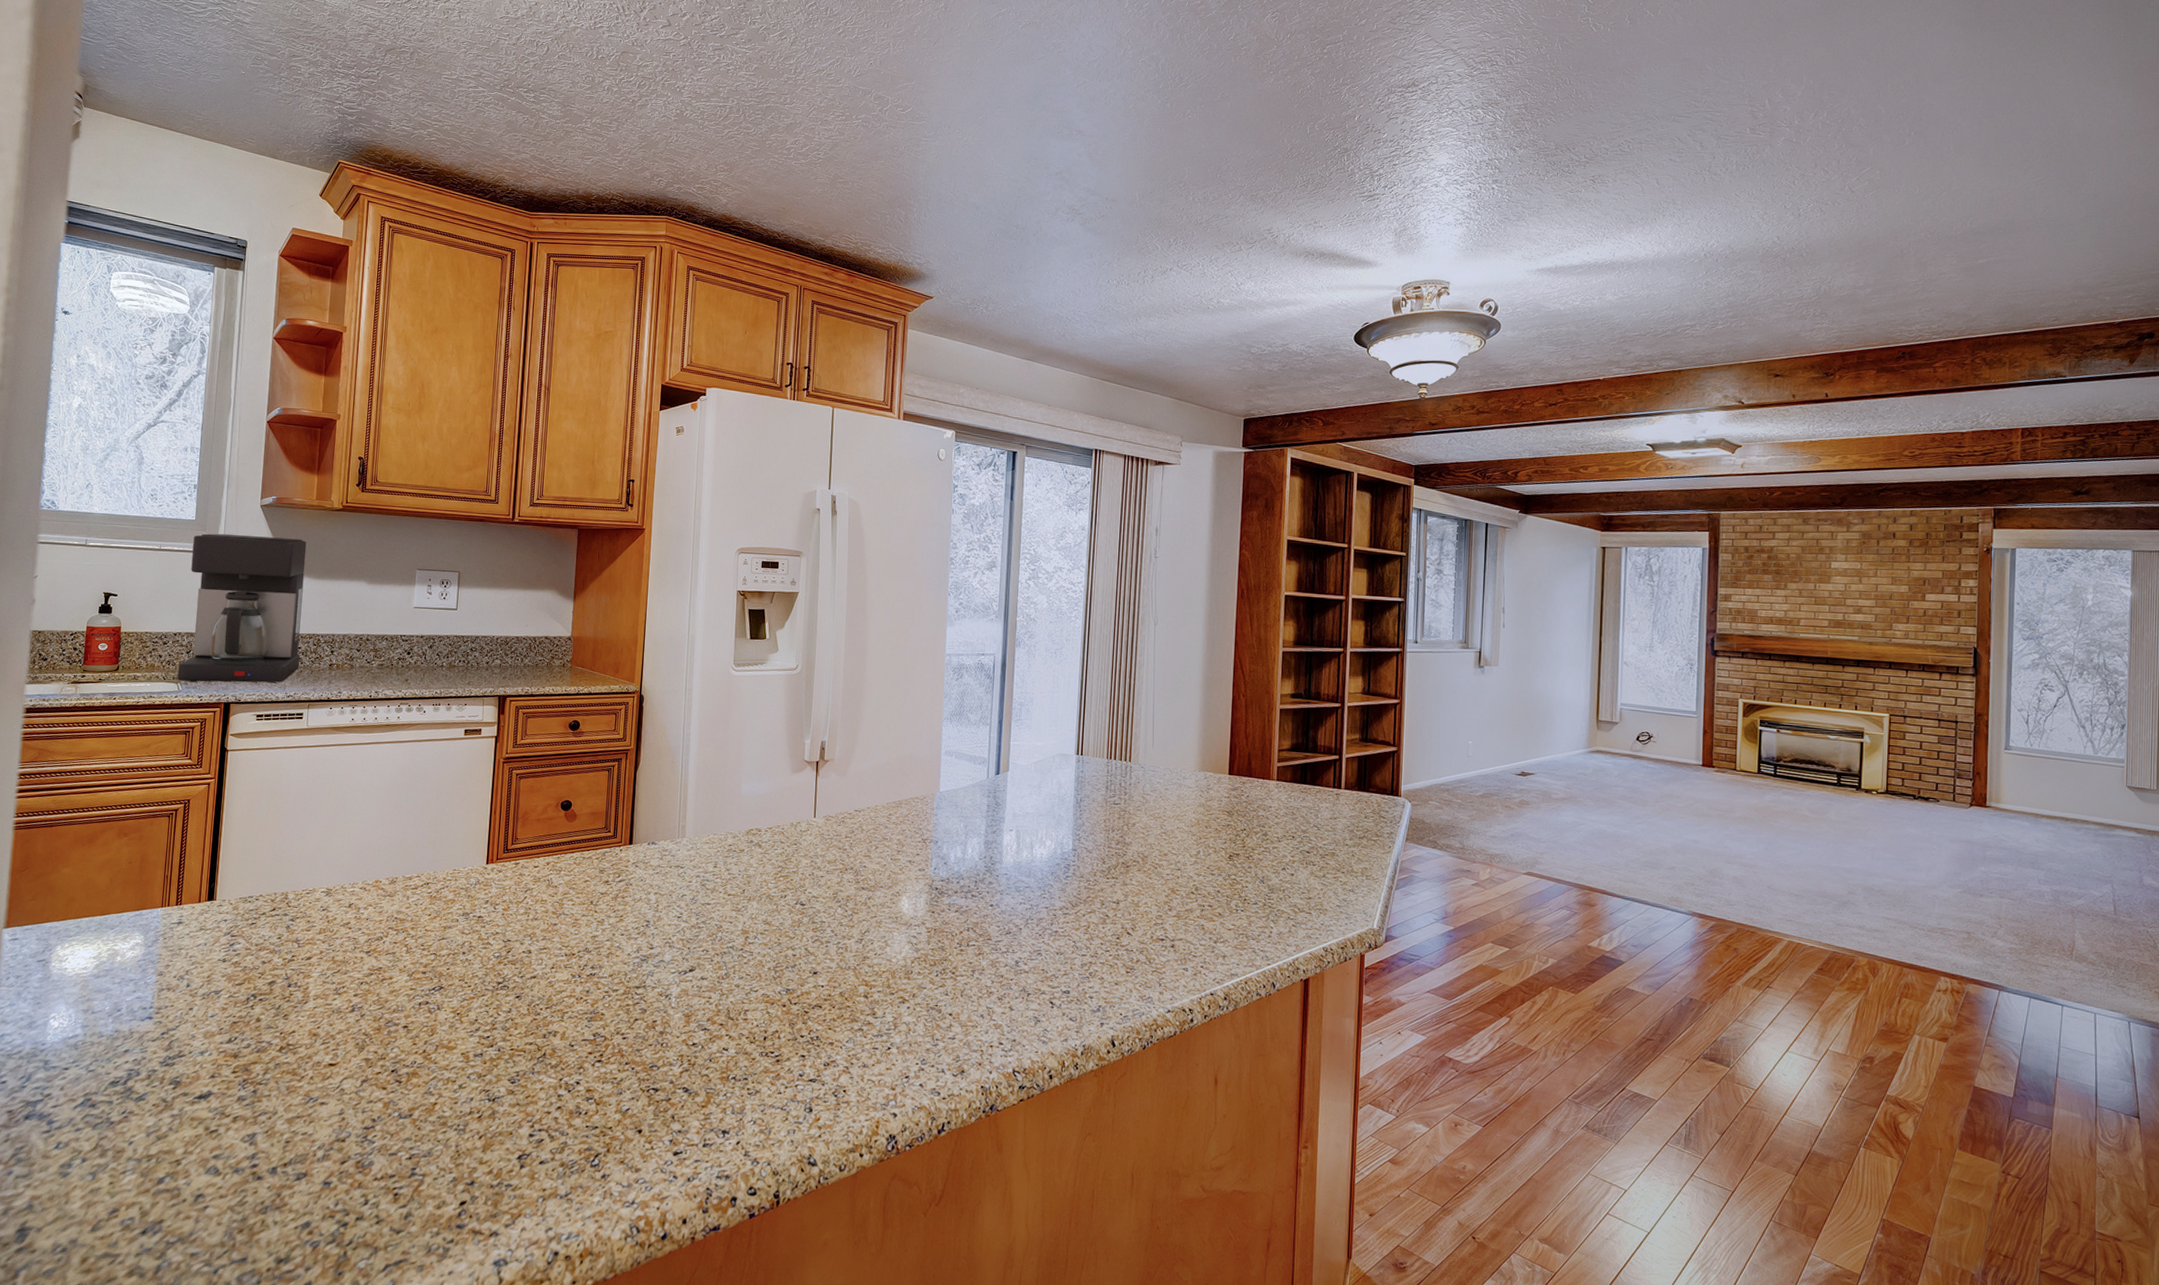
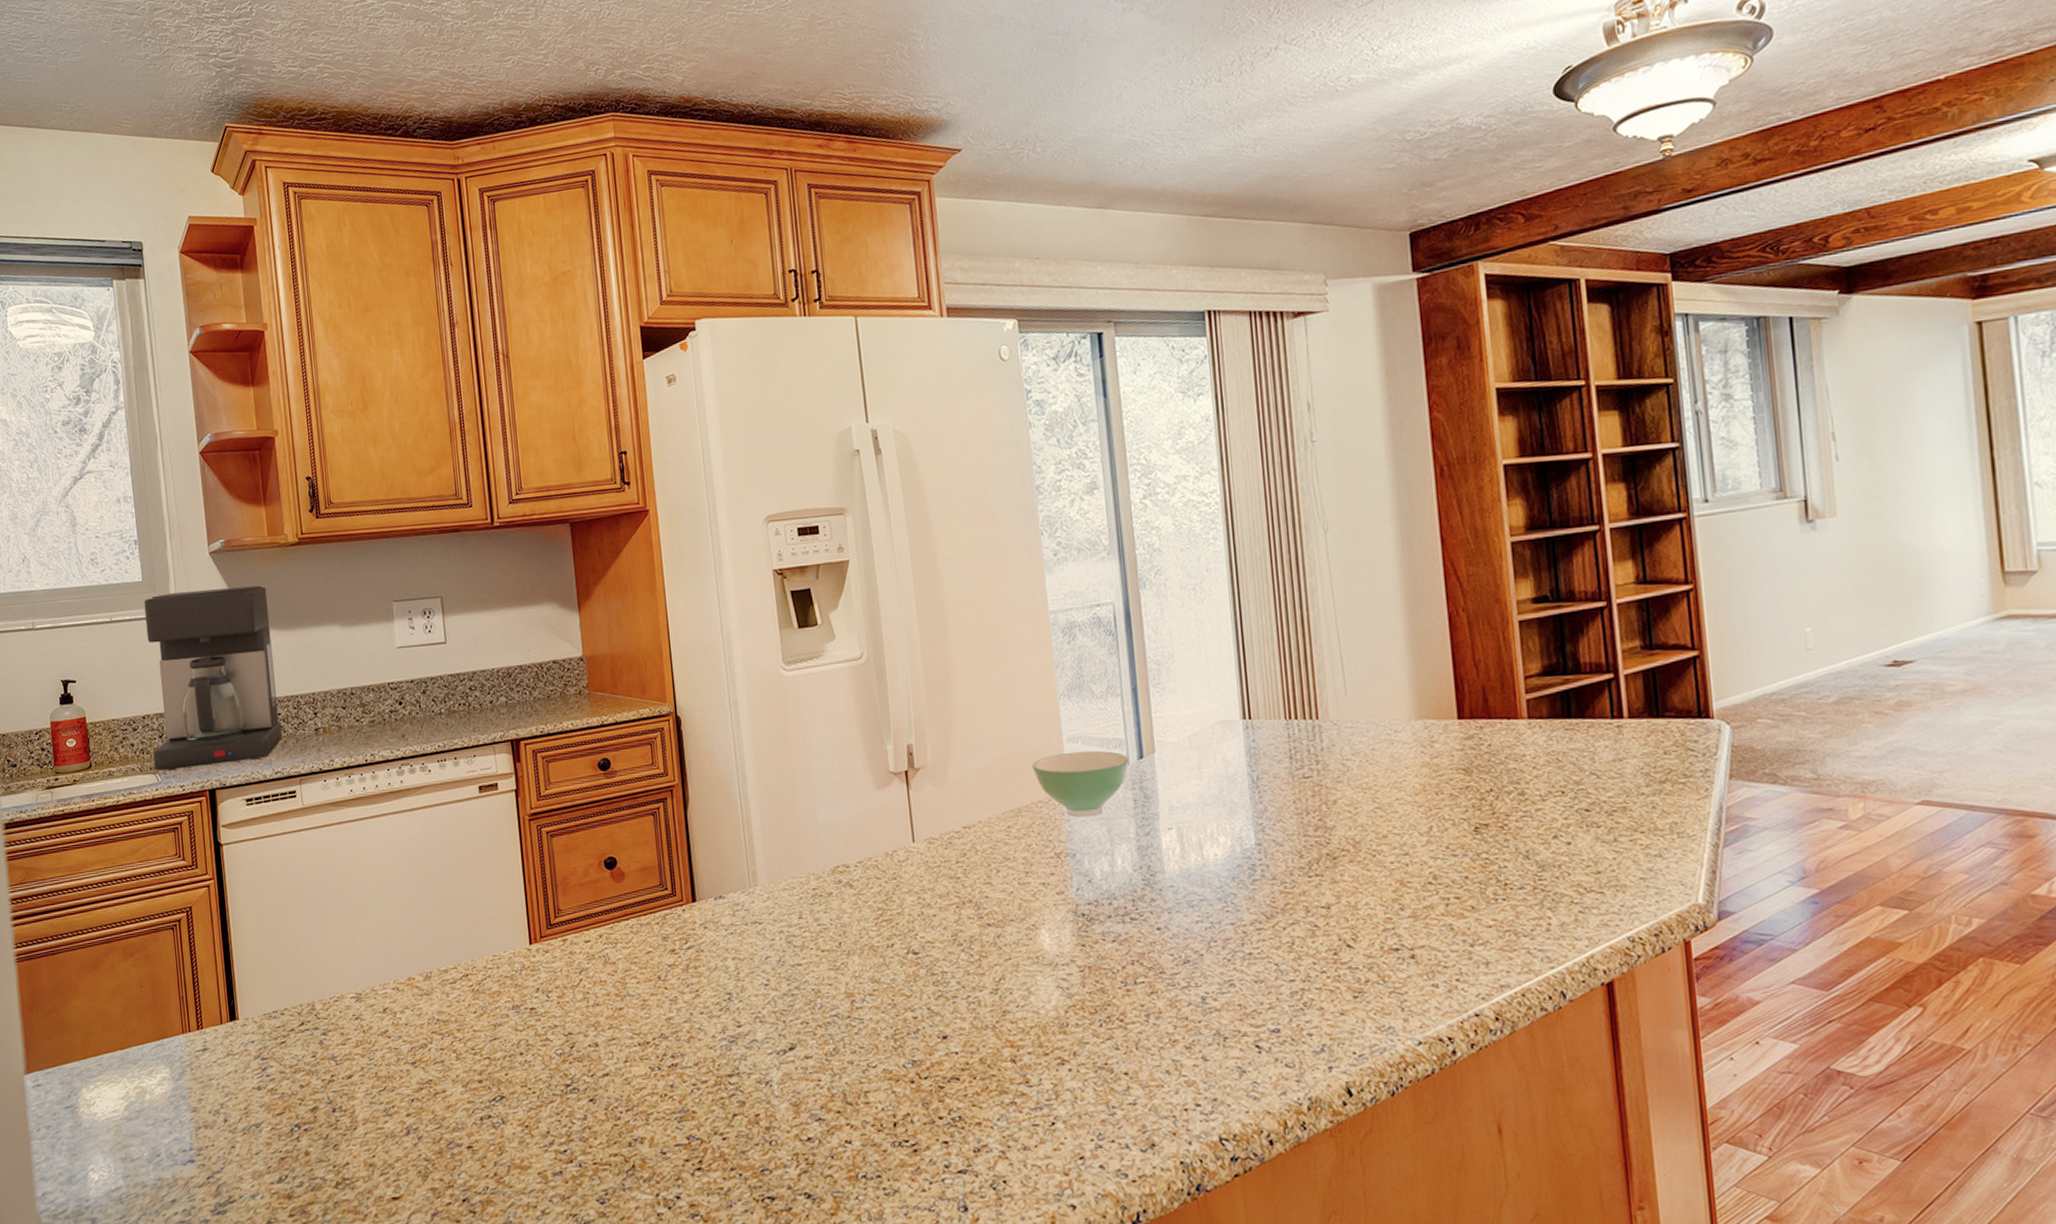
bowl: none [915,763,989,814] -> present [1032,750,1129,818]

